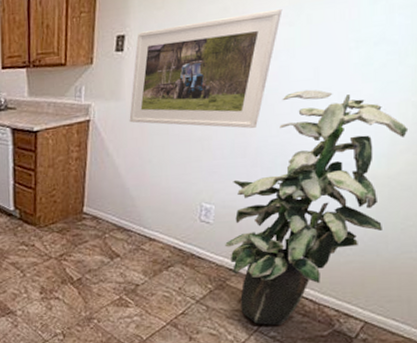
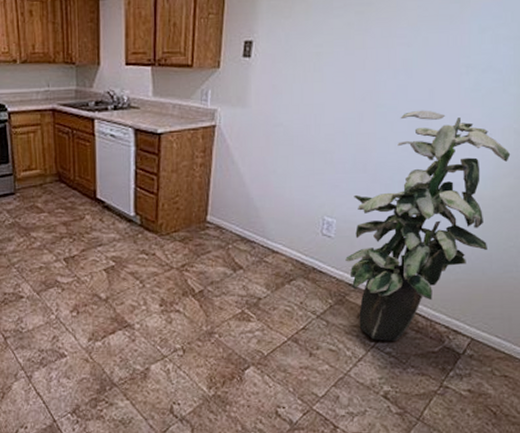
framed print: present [129,8,283,129] -> none [255,28,402,144]

